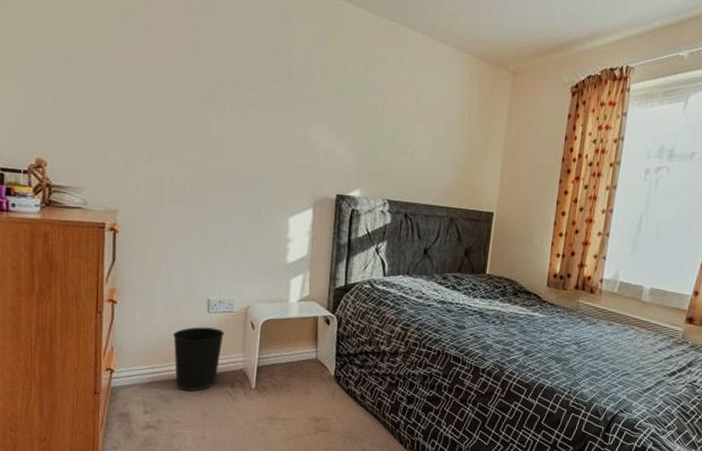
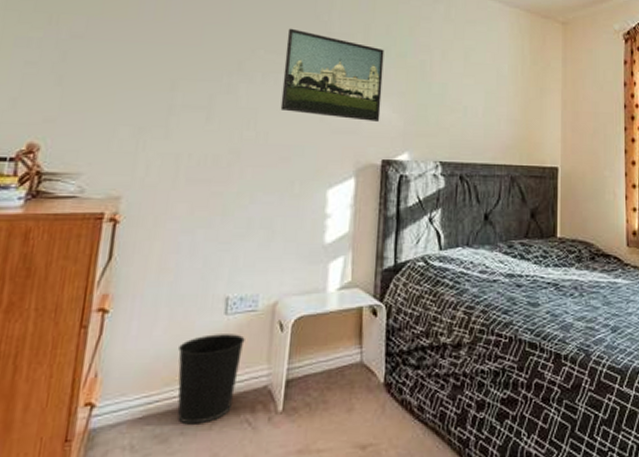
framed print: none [247,63,341,159] -> present [280,28,384,122]

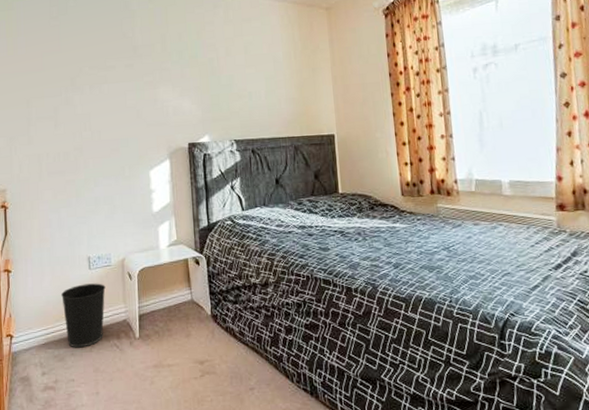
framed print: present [280,28,384,122] -> none [103,46,183,114]

